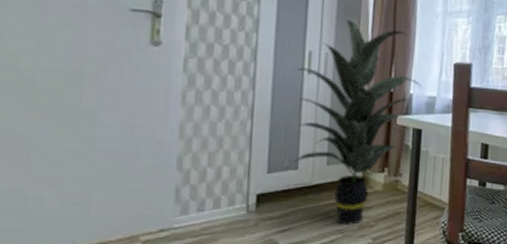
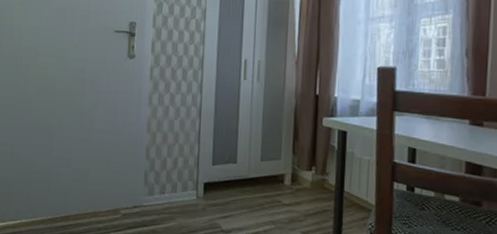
indoor plant: present [293,19,421,225] -> none [231,30,345,218]

